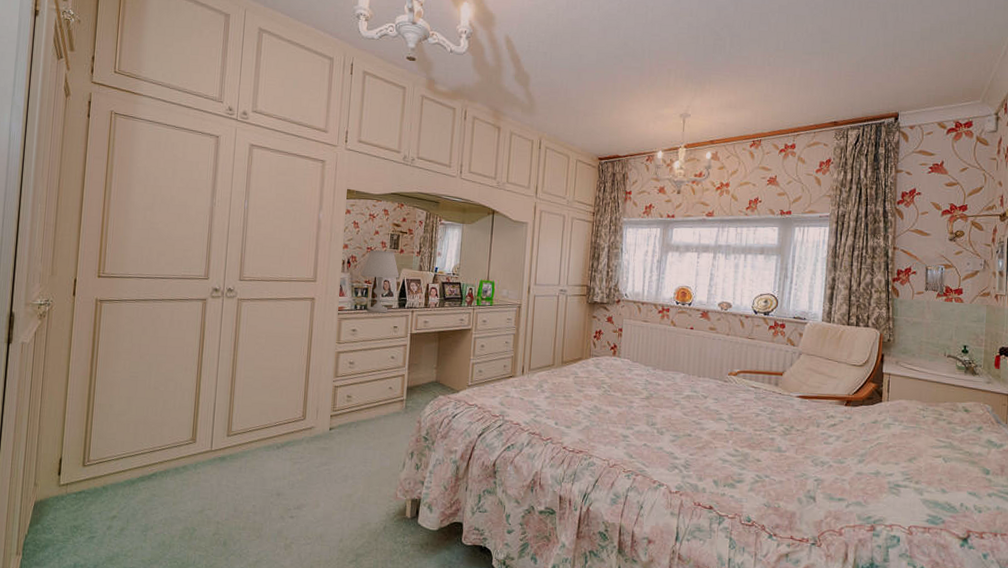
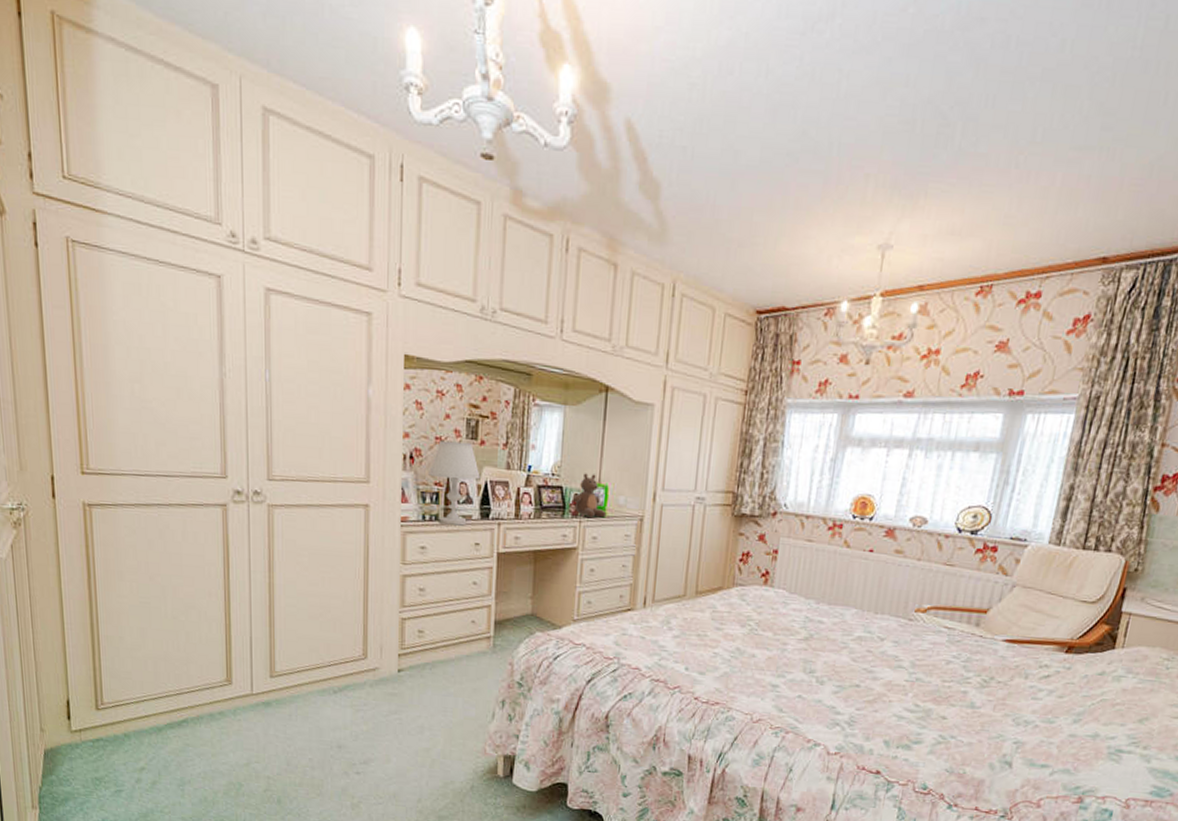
teddy bear: none [468,273,494,306] -> present [573,473,607,518]

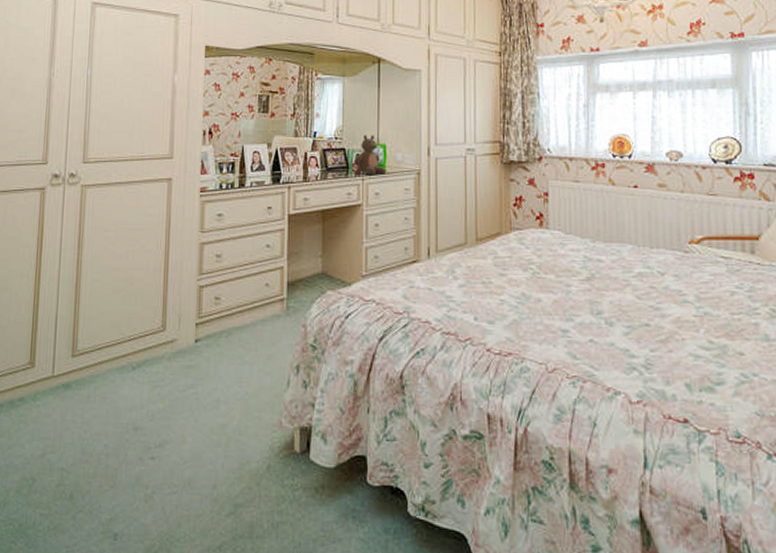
table lamp: present [428,440,481,526] -> none [225,116,272,193]

